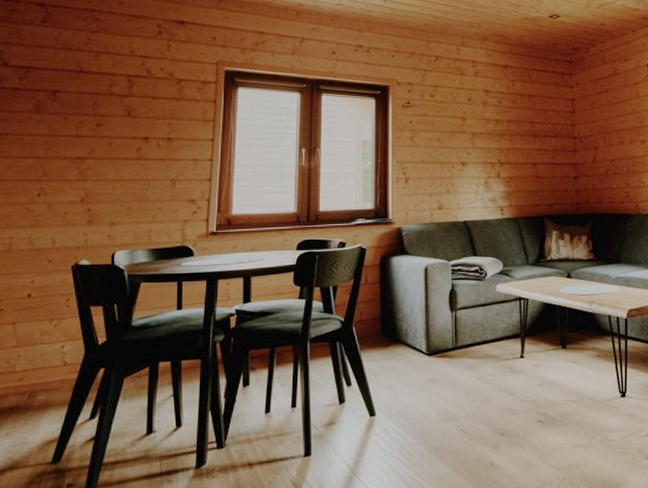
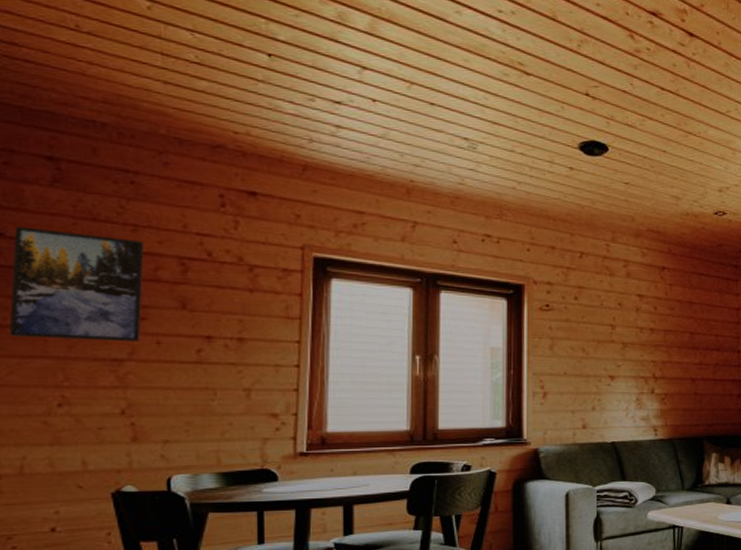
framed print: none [7,57,102,144] -> present [8,226,144,342]

